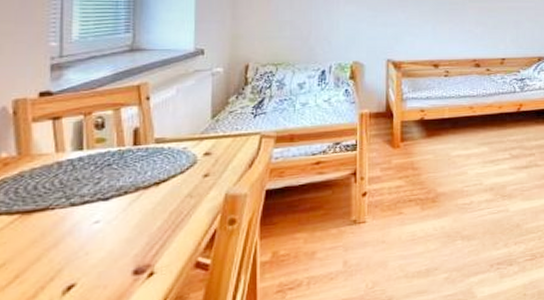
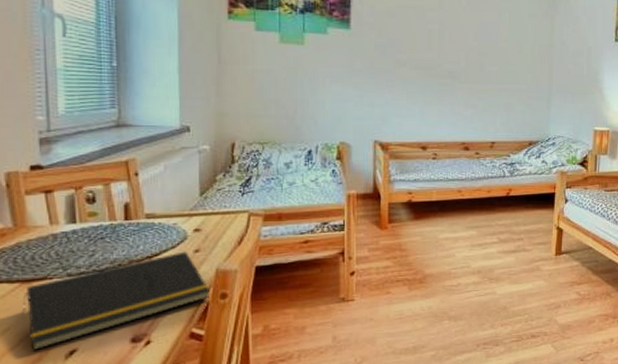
notepad: none [20,176,219,288] -> present [23,251,211,351]

